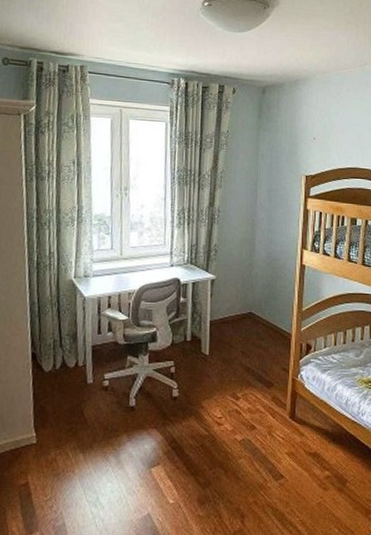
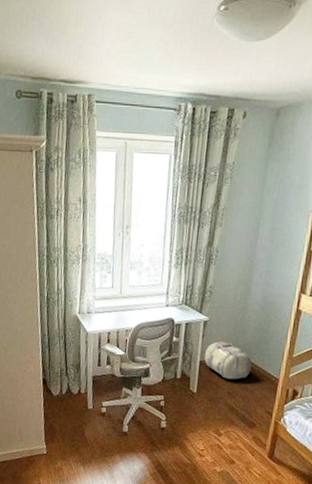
backpack: none [214,299,263,338] -> present [204,341,252,380]

